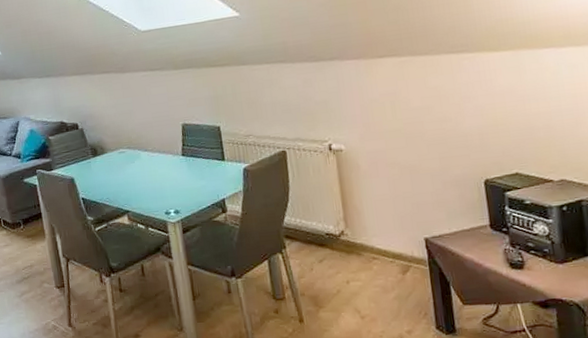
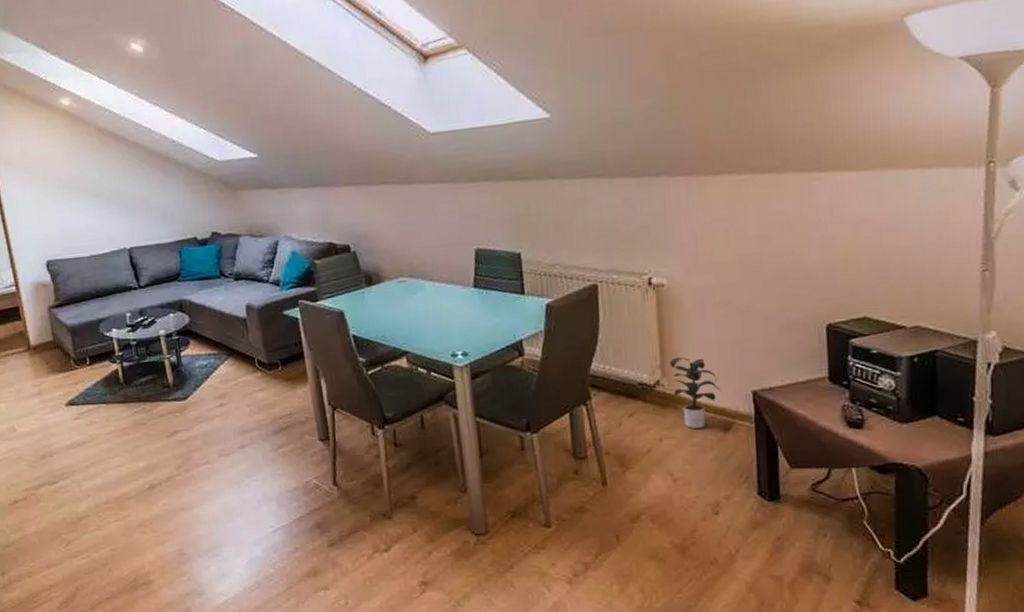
potted plant: none [351,210,398,272] -> present [670,357,722,429]

